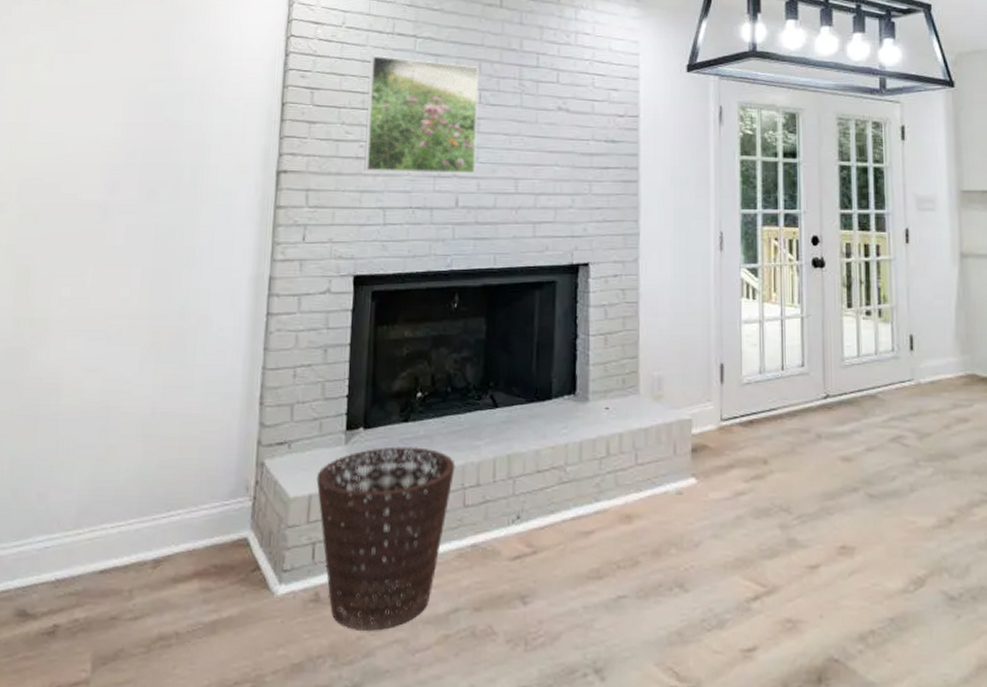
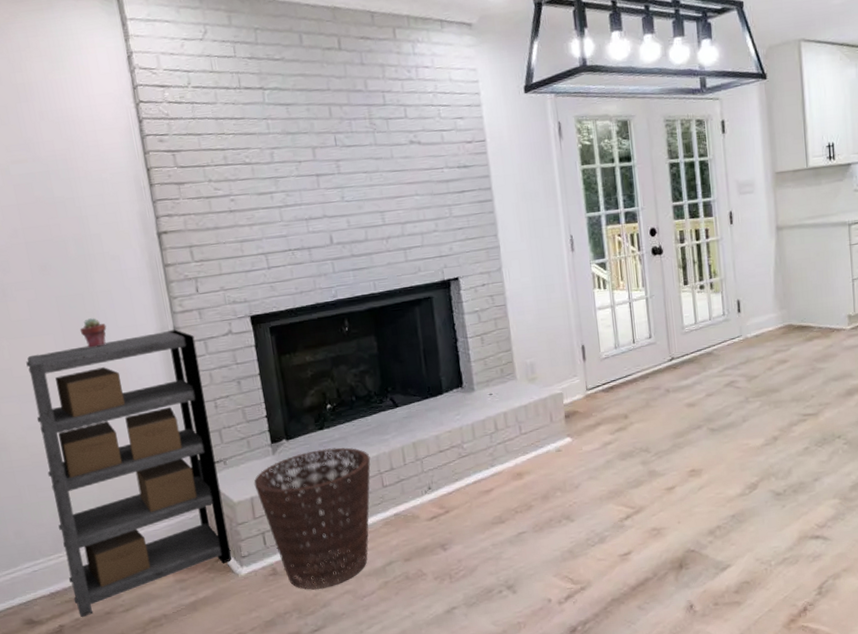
shelving unit: none [79,279,289,619] -> present [26,329,232,618]
potted succulent: none [171,254,200,287] -> present [79,318,107,348]
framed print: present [364,55,479,174] -> none [222,110,343,222]

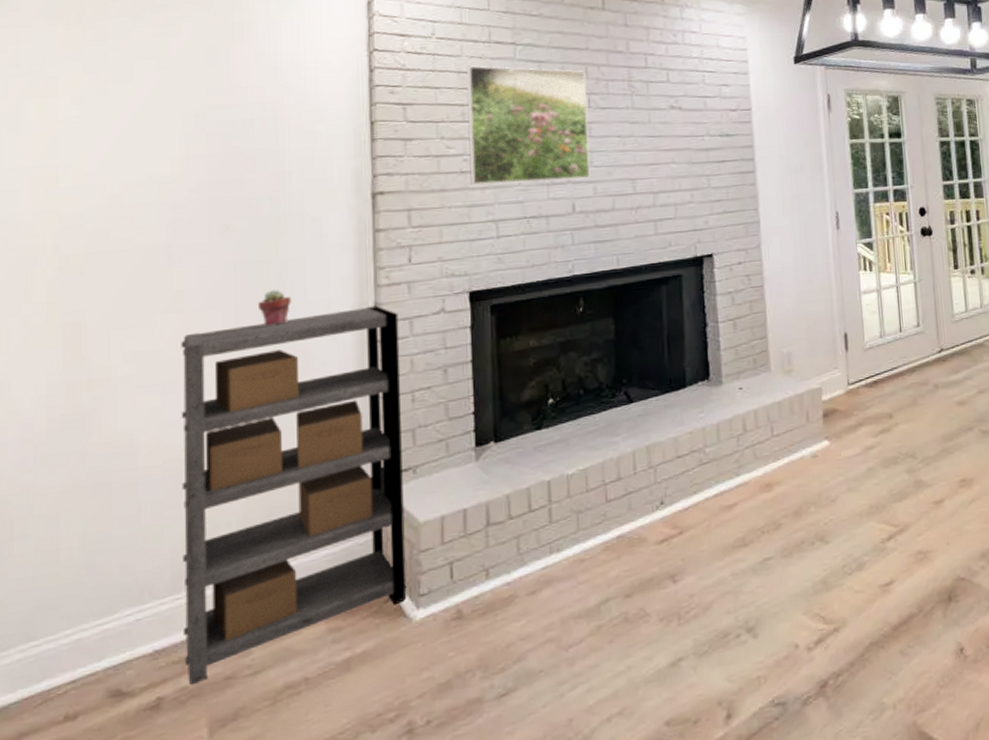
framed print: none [222,110,343,222] -> present [466,65,590,185]
basket: present [254,447,371,590] -> none [447,452,595,639]

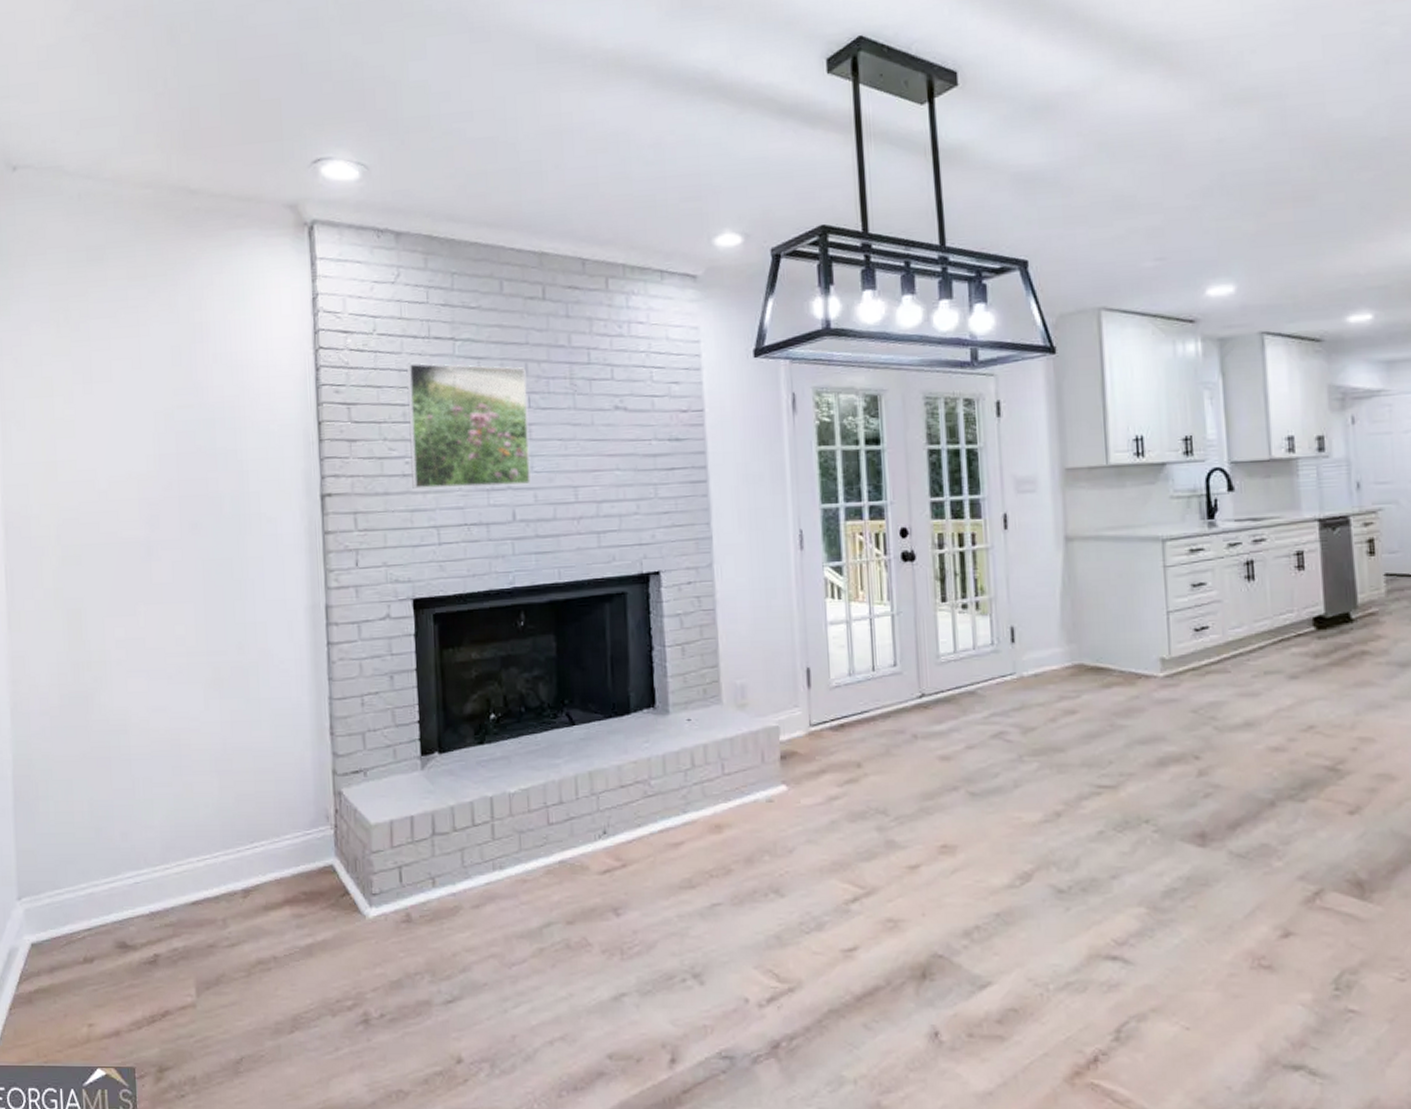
shelving unit: present [181,305,407,686] -> none [161,608,361,948]
potted succulent: present [257,290,292,326] -> none [223,587,253,622]

